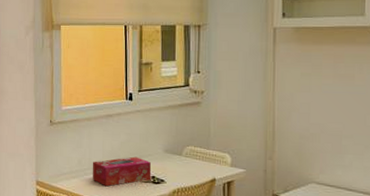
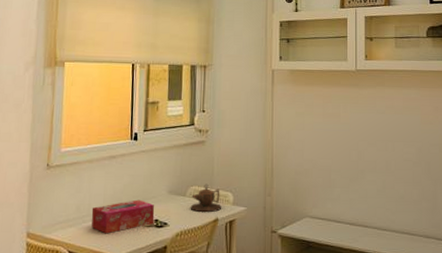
teapot: none [186,144,220,173] -> present [190,183,222,213]

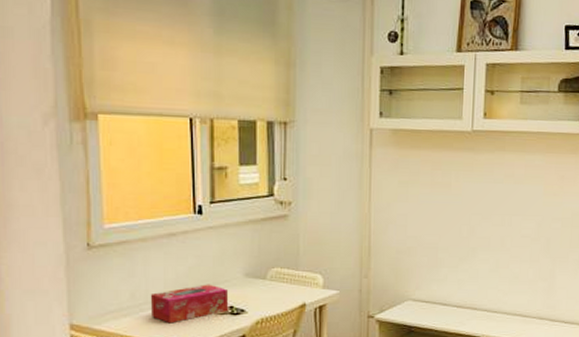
teapot: present [190,183,222,213] -> none [271,264,310,298]

